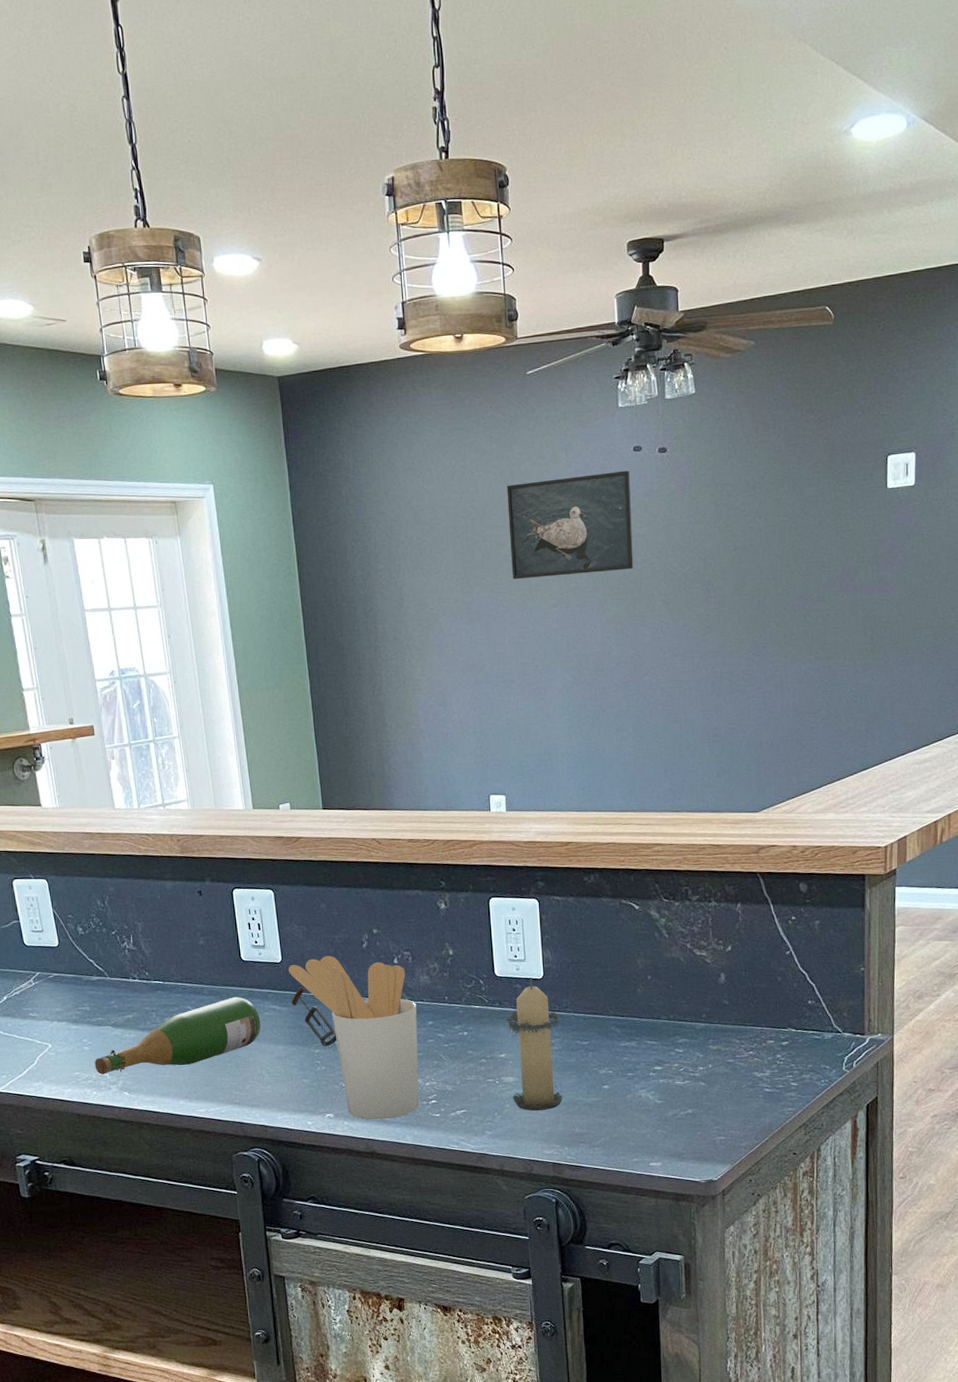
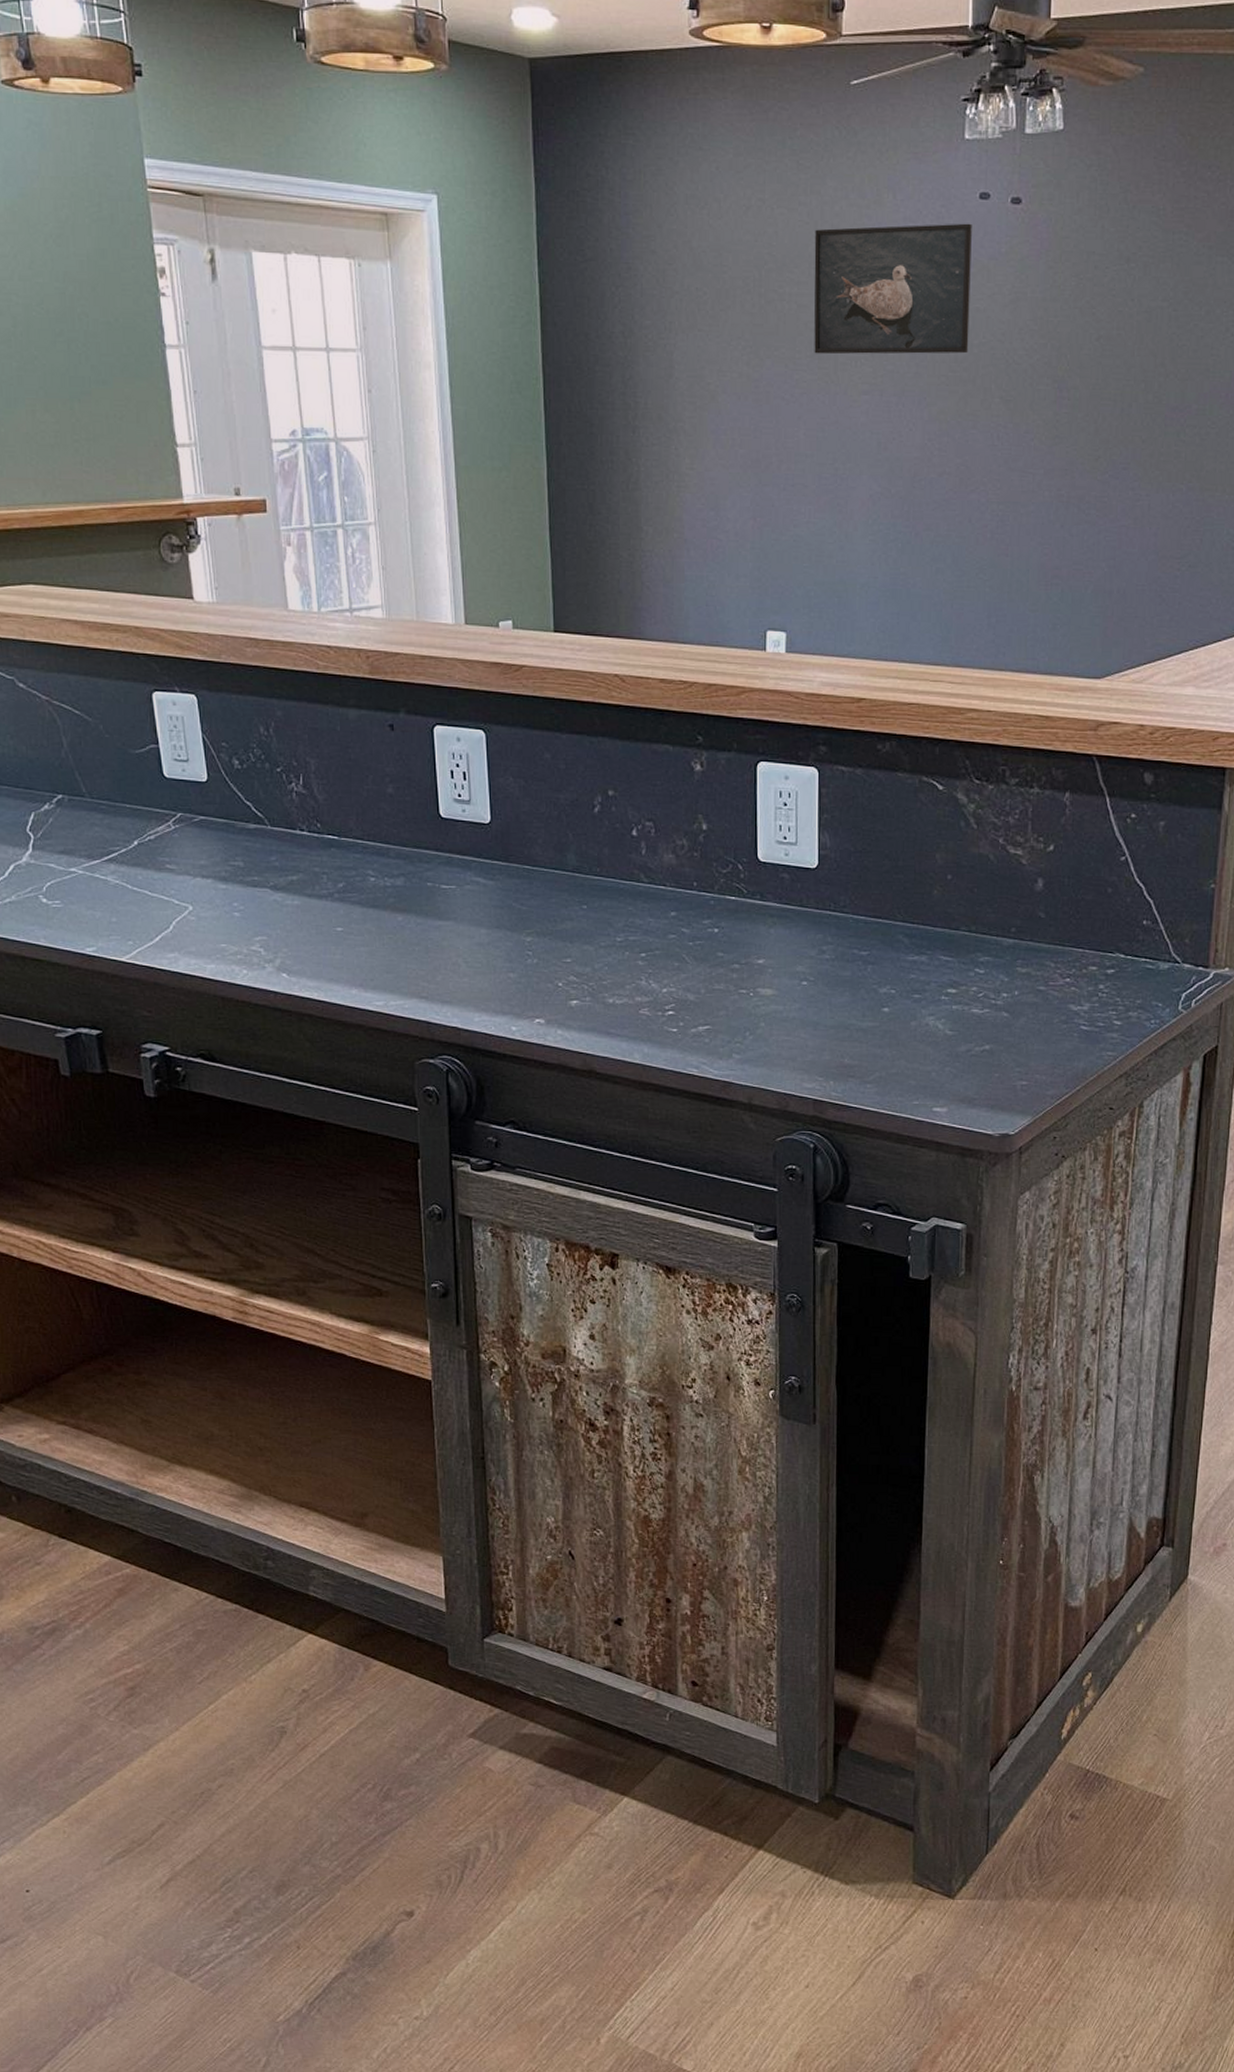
wine bottle: present [94,986,337,1075] -> none [246,855,555,949]
utensil holder: present [289,955,419,1120] -> none [499,819,657,1031]
candle: present [506,978,563,1111] -> none [767,866,836,1034]

